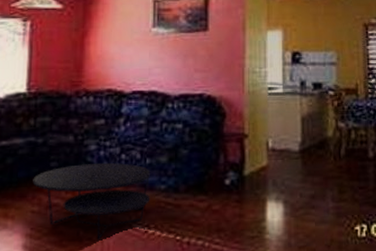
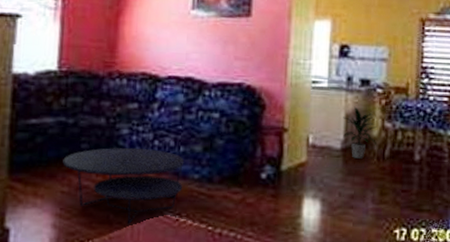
indoor plant: none [299,109,333,159] -> present [343,106,377,159]

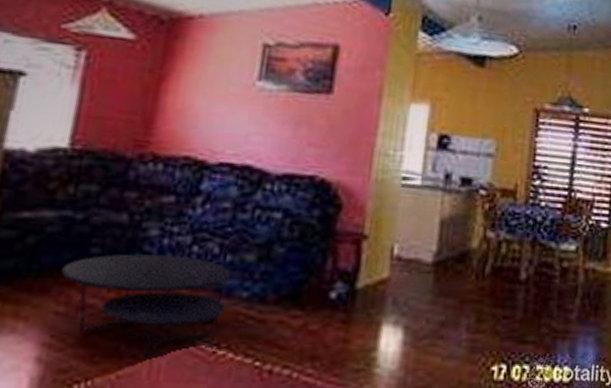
indoor plant: present [343,106,377,159] -> none [436,210,478,276]

